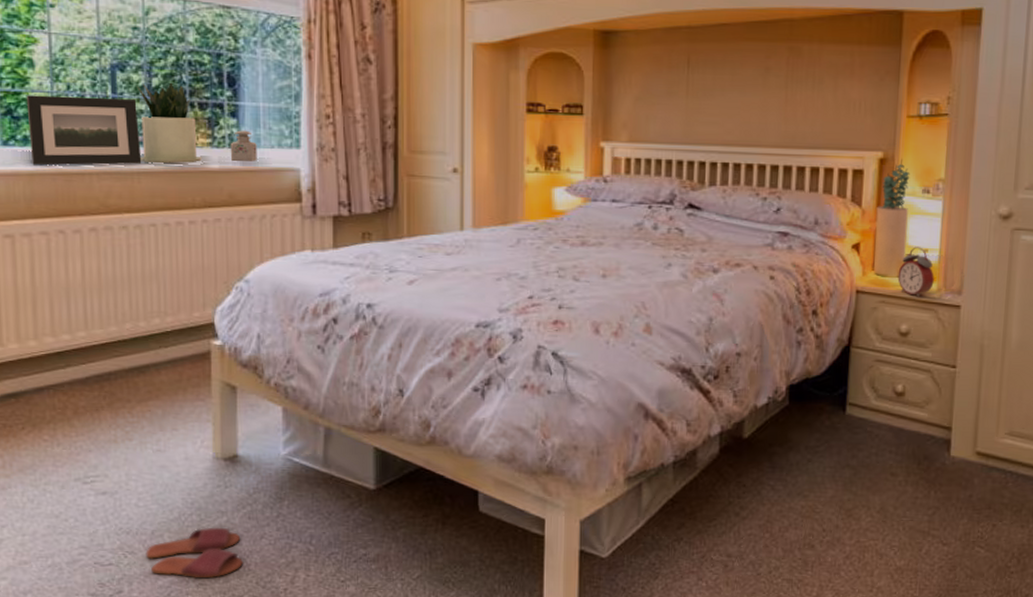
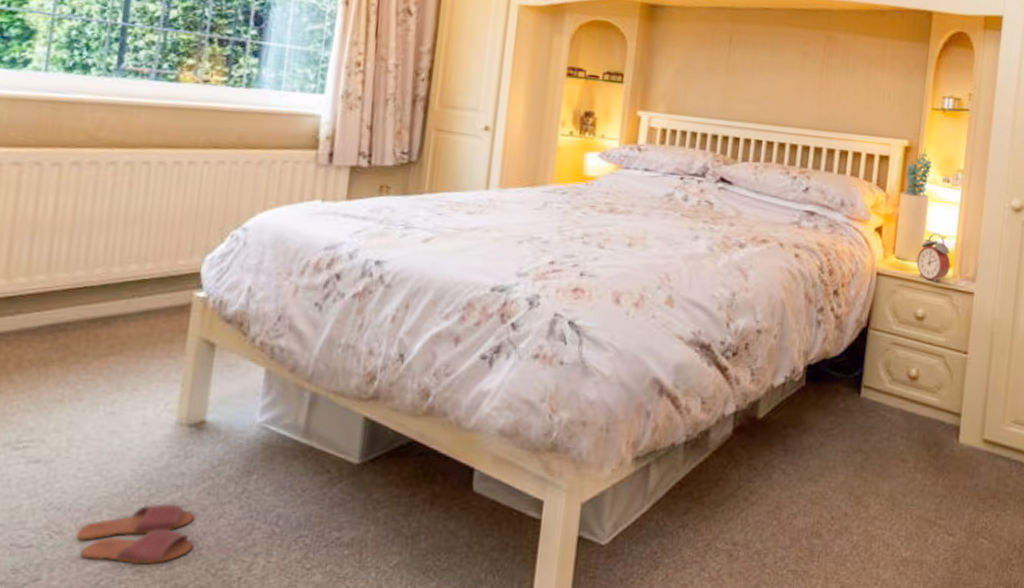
picture frame: present [26,95,142,166] -> none [16,15,149,98]
planter: present [136,82,203,164] -> none [143,15,215,101]
decorative bottle: present [230,130,257,162] -> none [245,70,277,104]

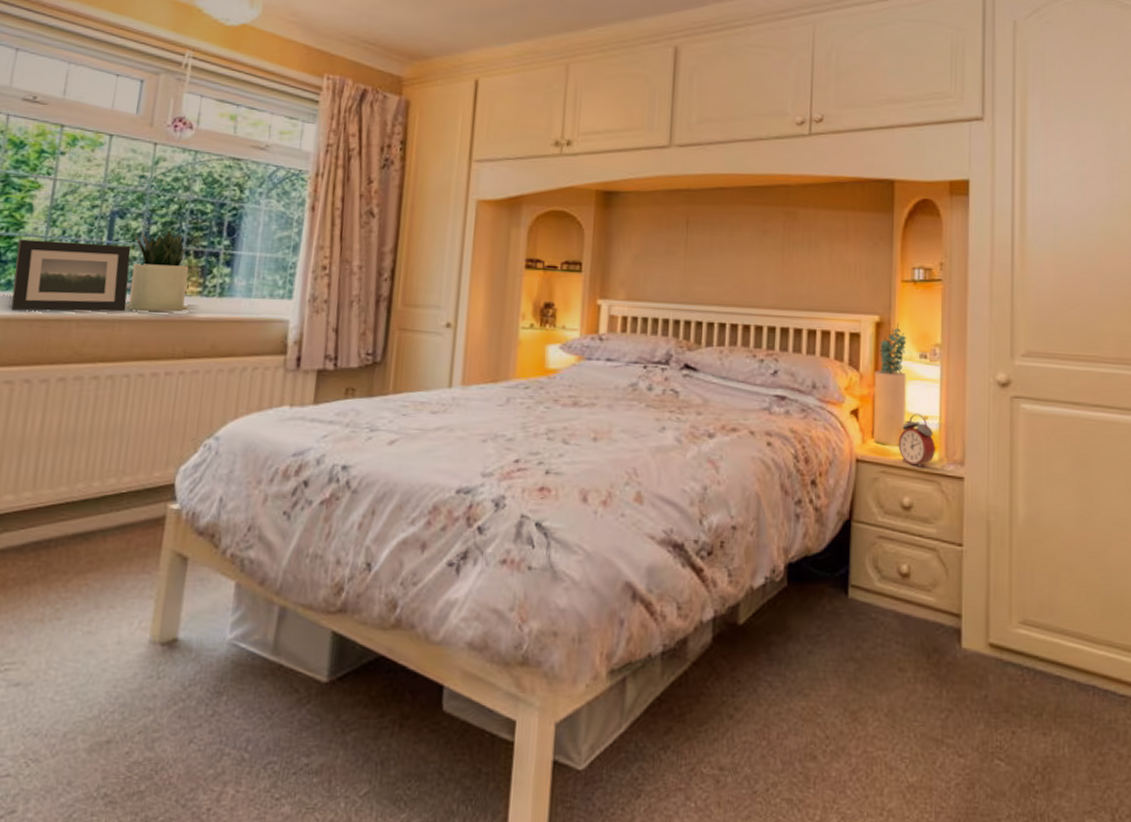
picture frame: none [16,15,149,98] -> present [10,239,131,312]
slippers: present [76,503,194,564] -> none [51,728,165,795]
planter: none [143,15,215,101] -> present [124,230,190,313]

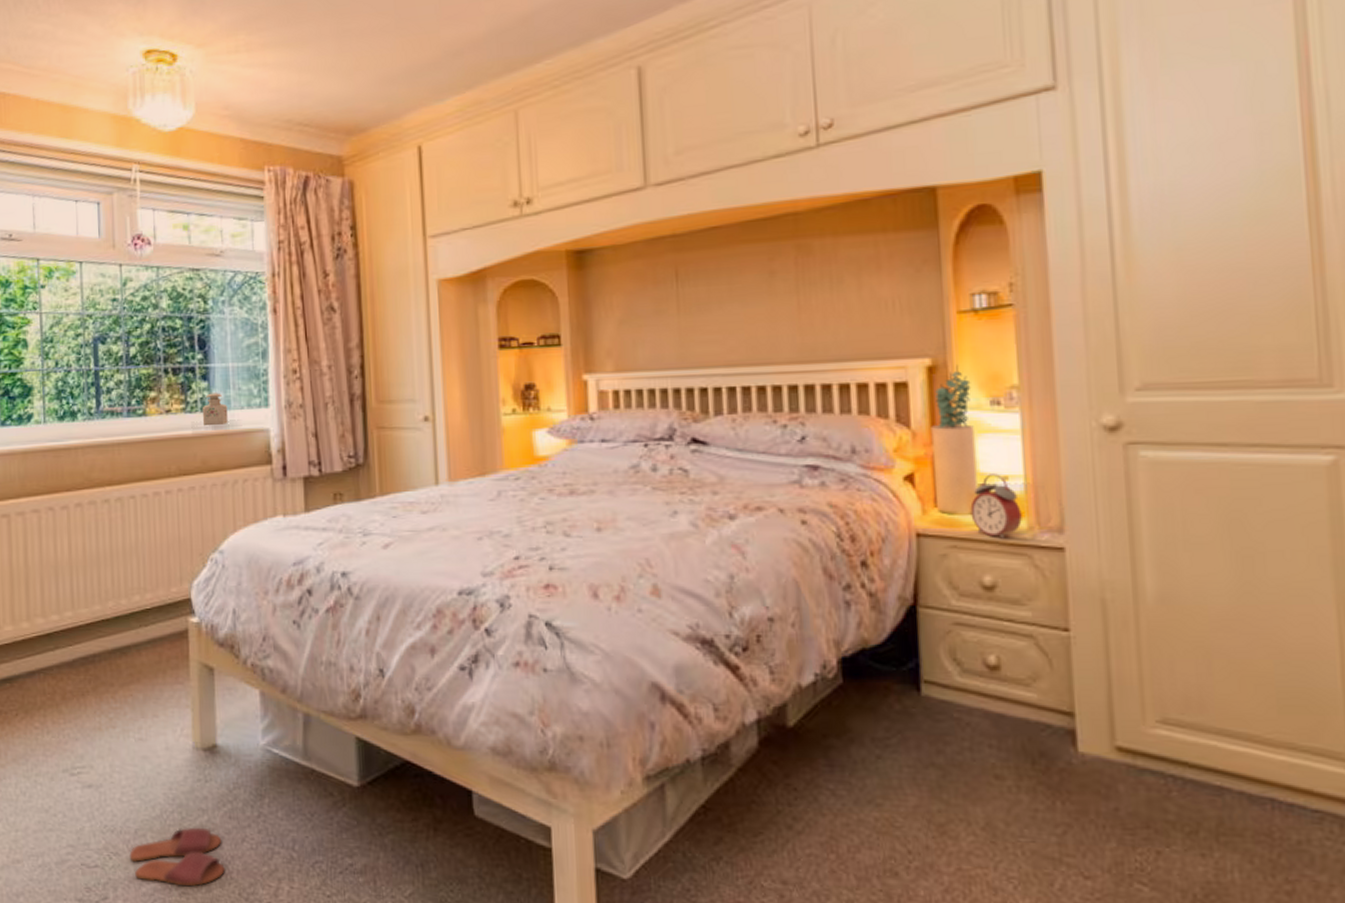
picture frame: present [10,239,131,312] -> none [21,369,122,444]
slippers: none [51,728,165,795] -> present [129,827,225,886]
planter: present [124,230,190,313] -> none [116,350,177,434]
decorative bottle: none [218,279,248,312] -> present [202,393,228,426]

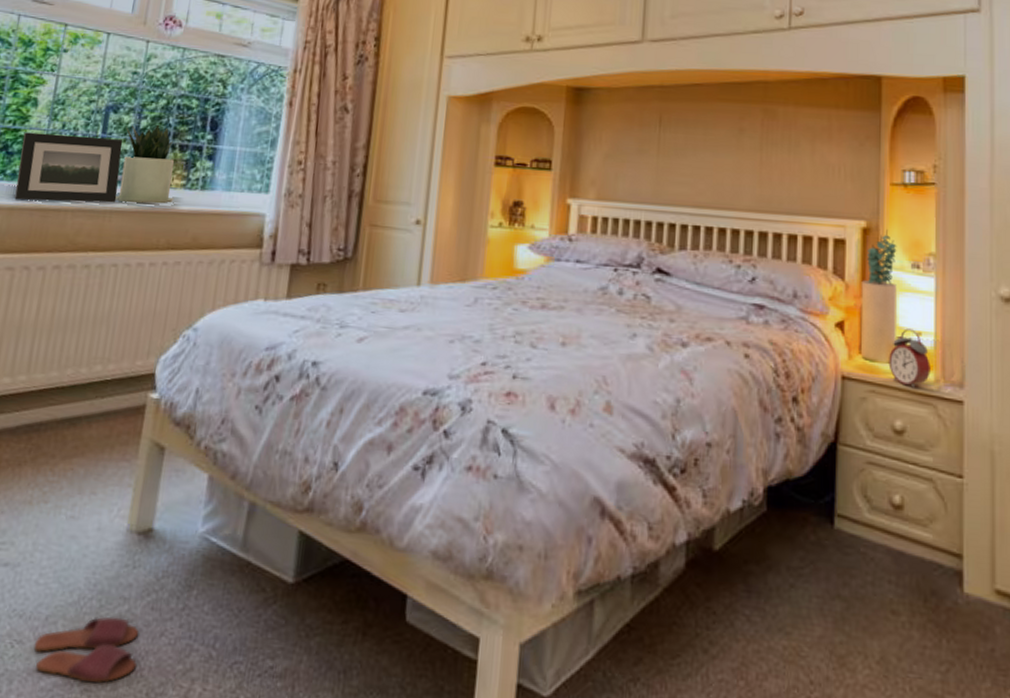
picture frame: none [21,369,122,444] -> present [14,132,123,203]
planter: none [116,350,177,434] -> present [115,124,175,204]
decorative bottle: present [202,393,228,426] -> none [200,173,228,205]

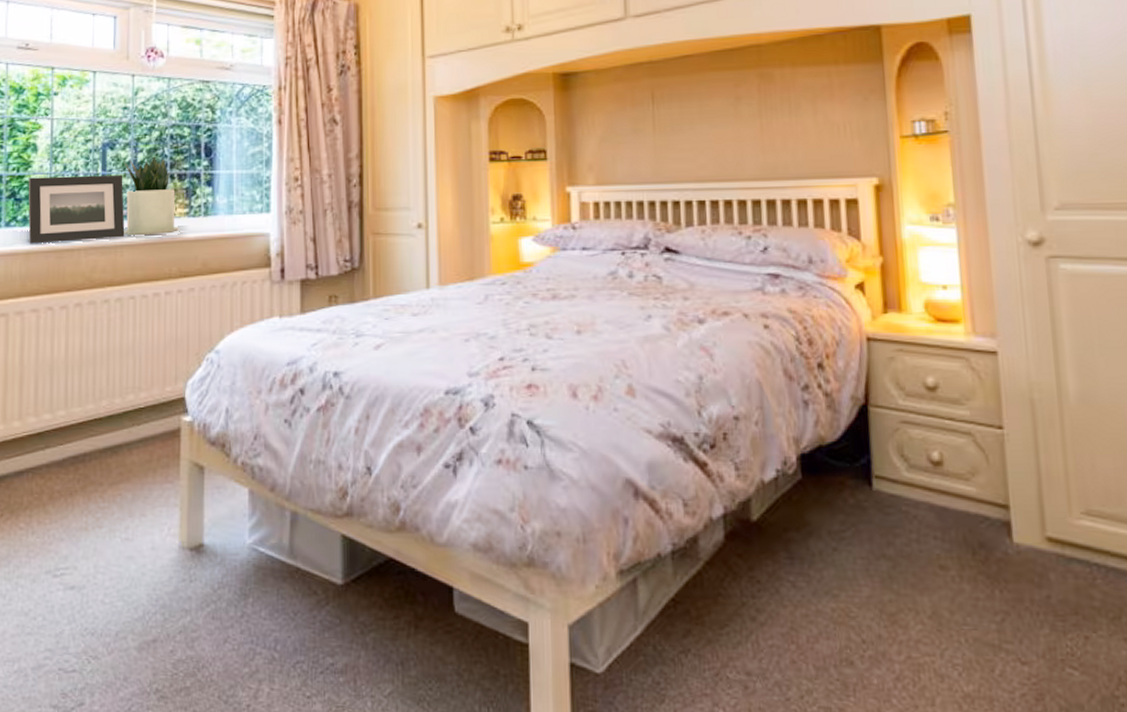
slippers: present [33,616,139,683] -> none [109,628,205,690]
vase: present [860,230,897,364] -> none [878,184,921,321]
alarm clock: present [888,328,930,388] -> none [914,283,960,343]

